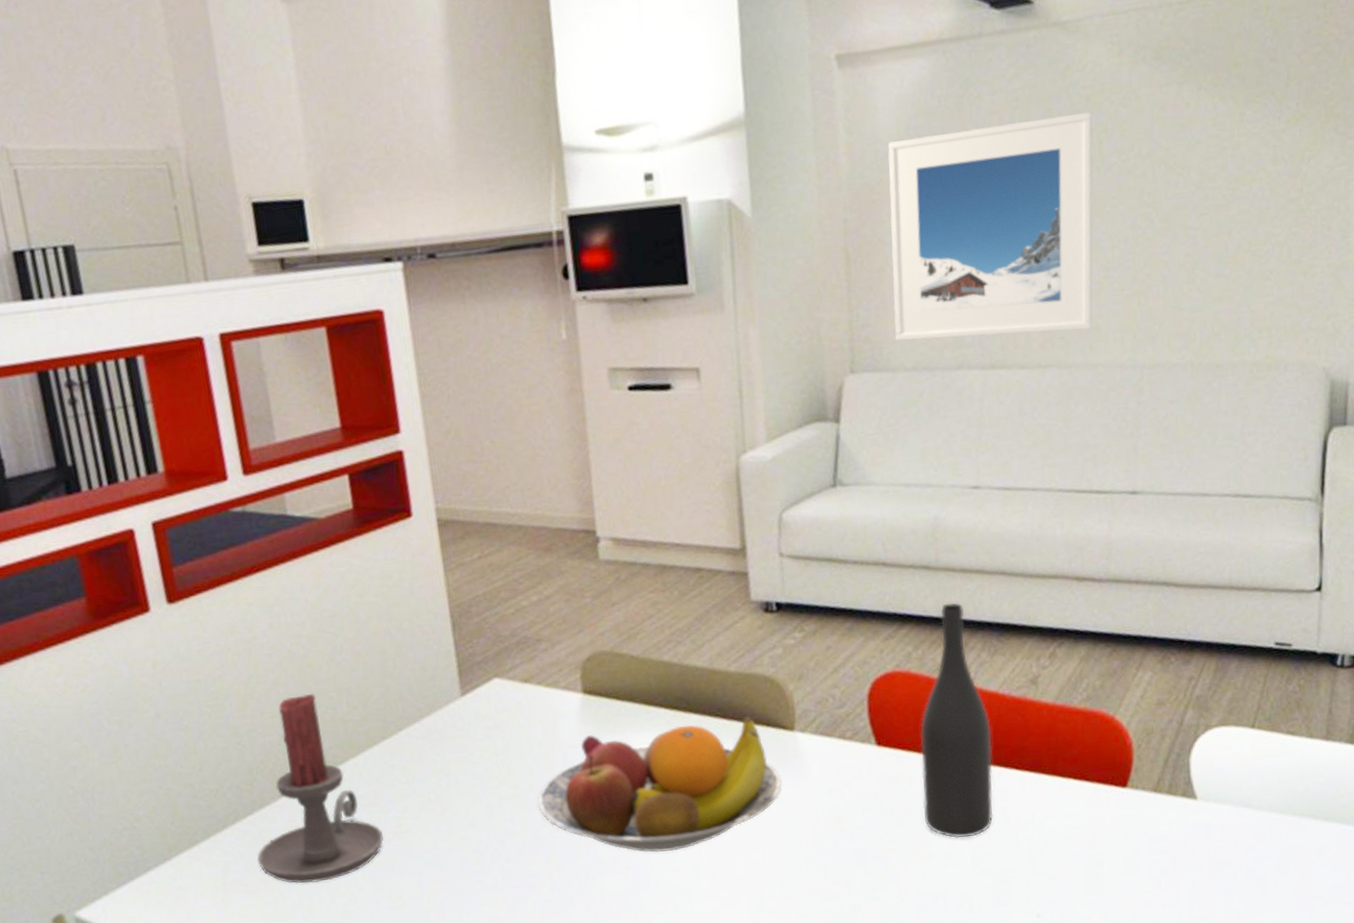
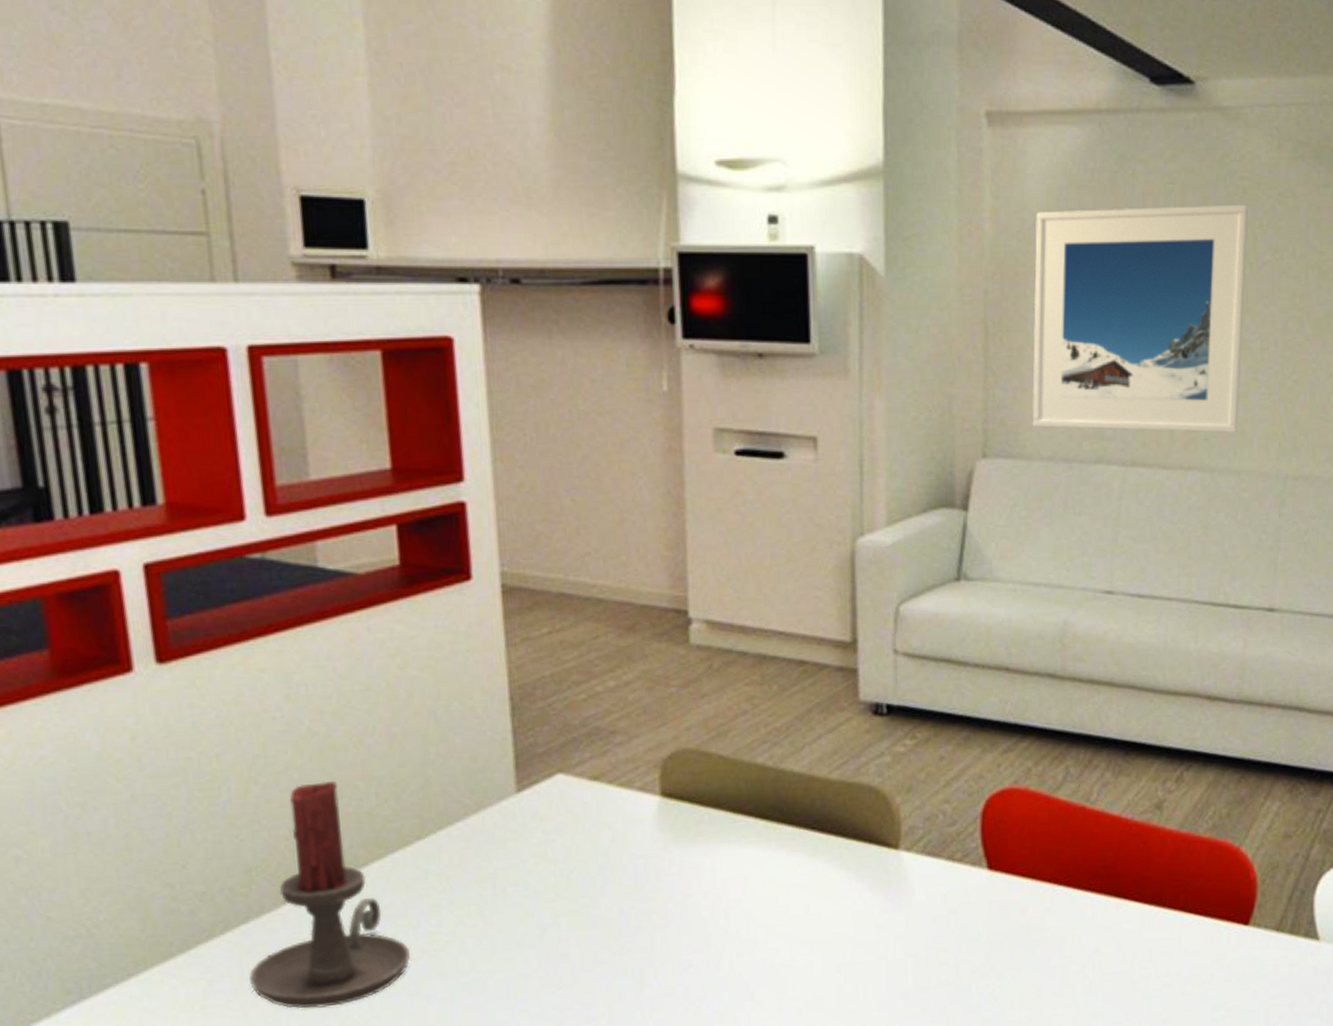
fruit bowl: present [537,716,782,853] -> none [599,830,882,983]
wine bottle: present [920,602,994,839] -> none [1034,716,1112,976]

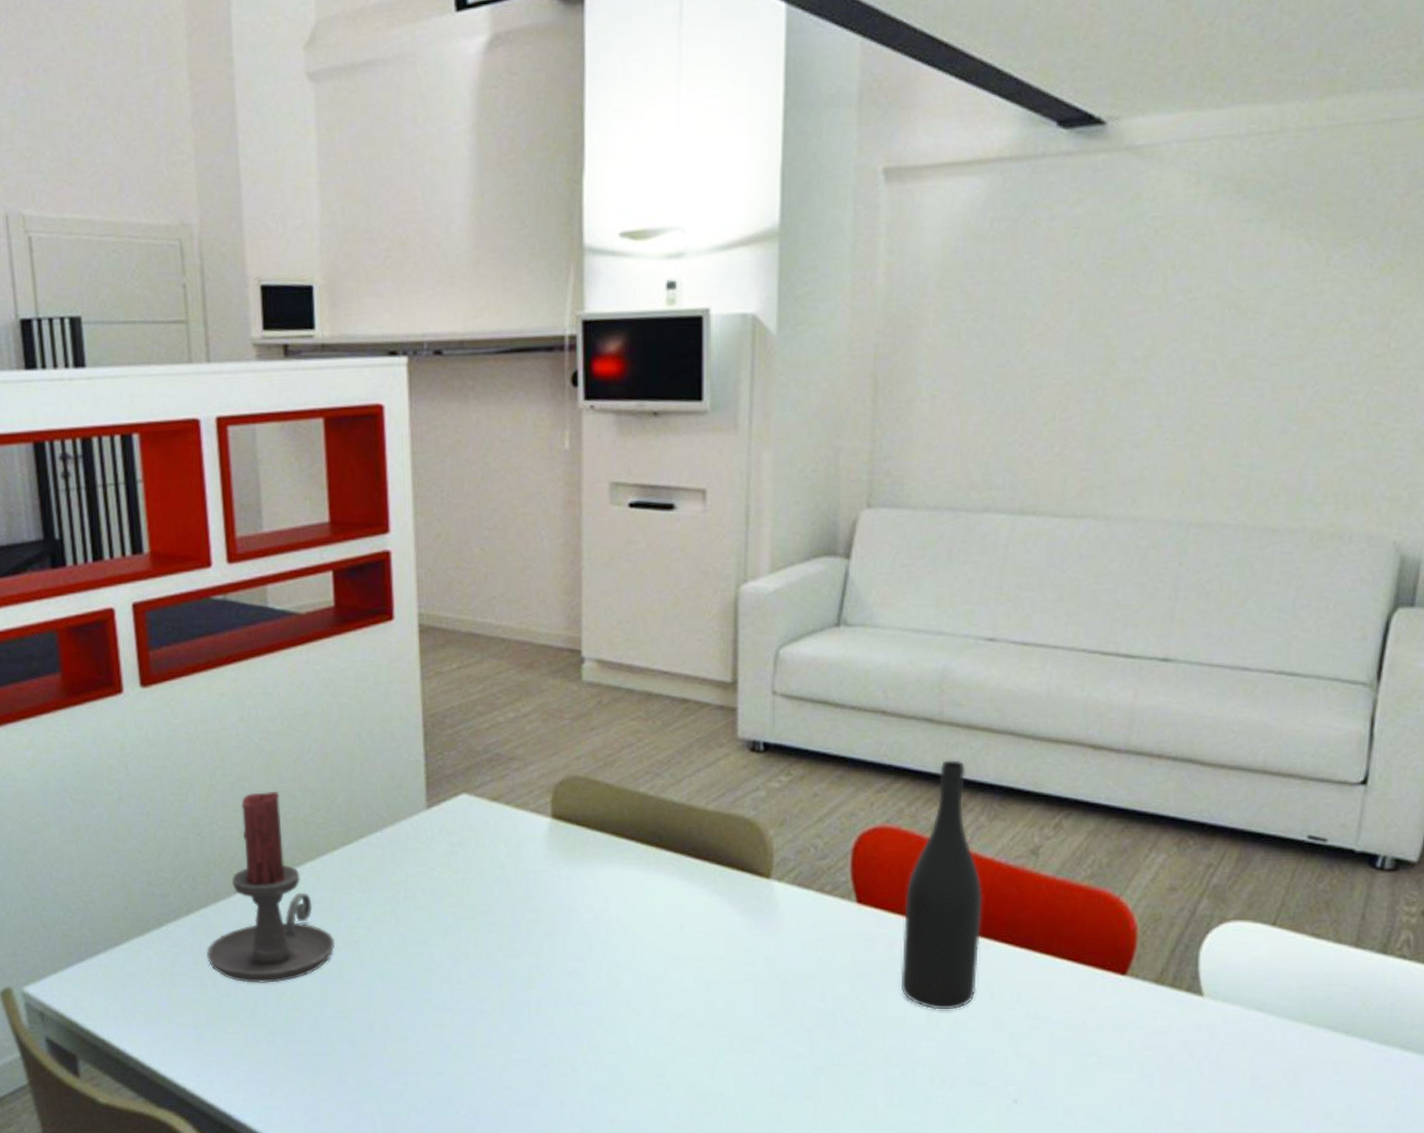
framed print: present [1032,204,1249,434] -> none [918,245,1160,481]
wine bottle: none [1034,716,1112,976] -> present [901,760,983,1010]

